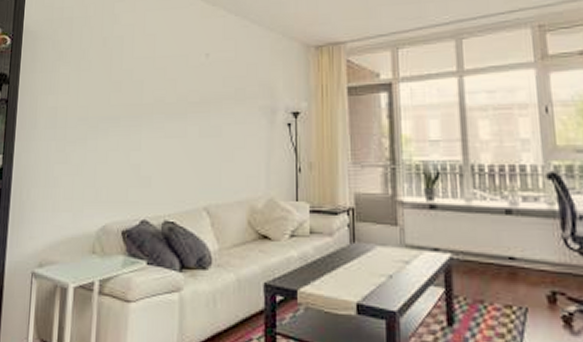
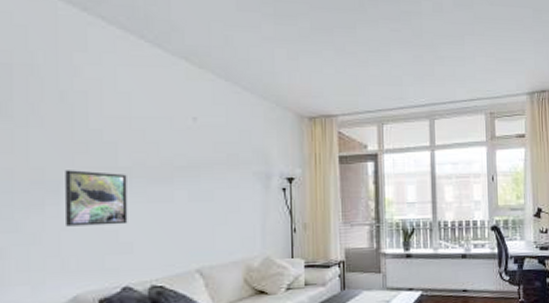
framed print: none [101,107,149,159] -> present [65,170,128,227]

